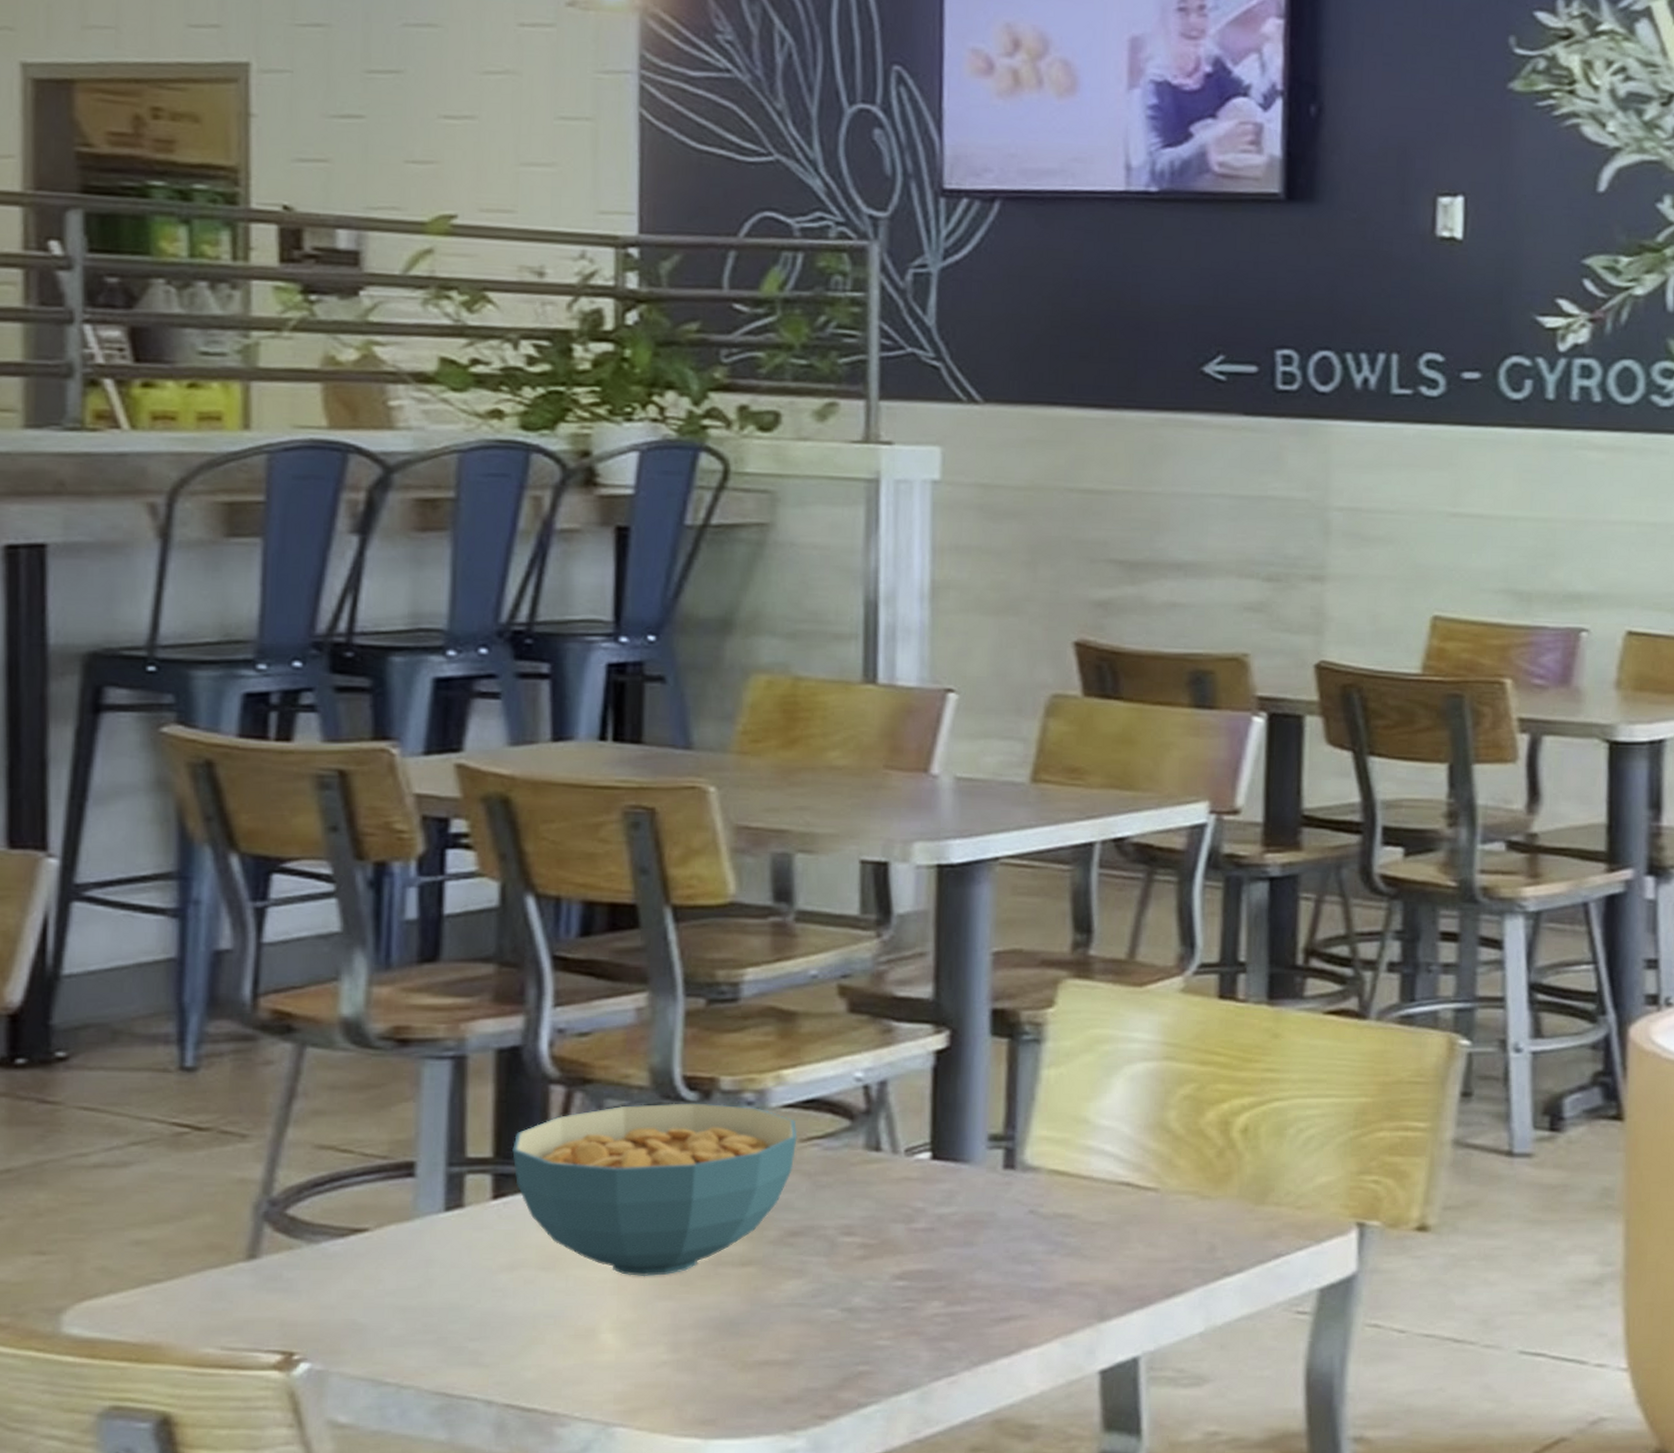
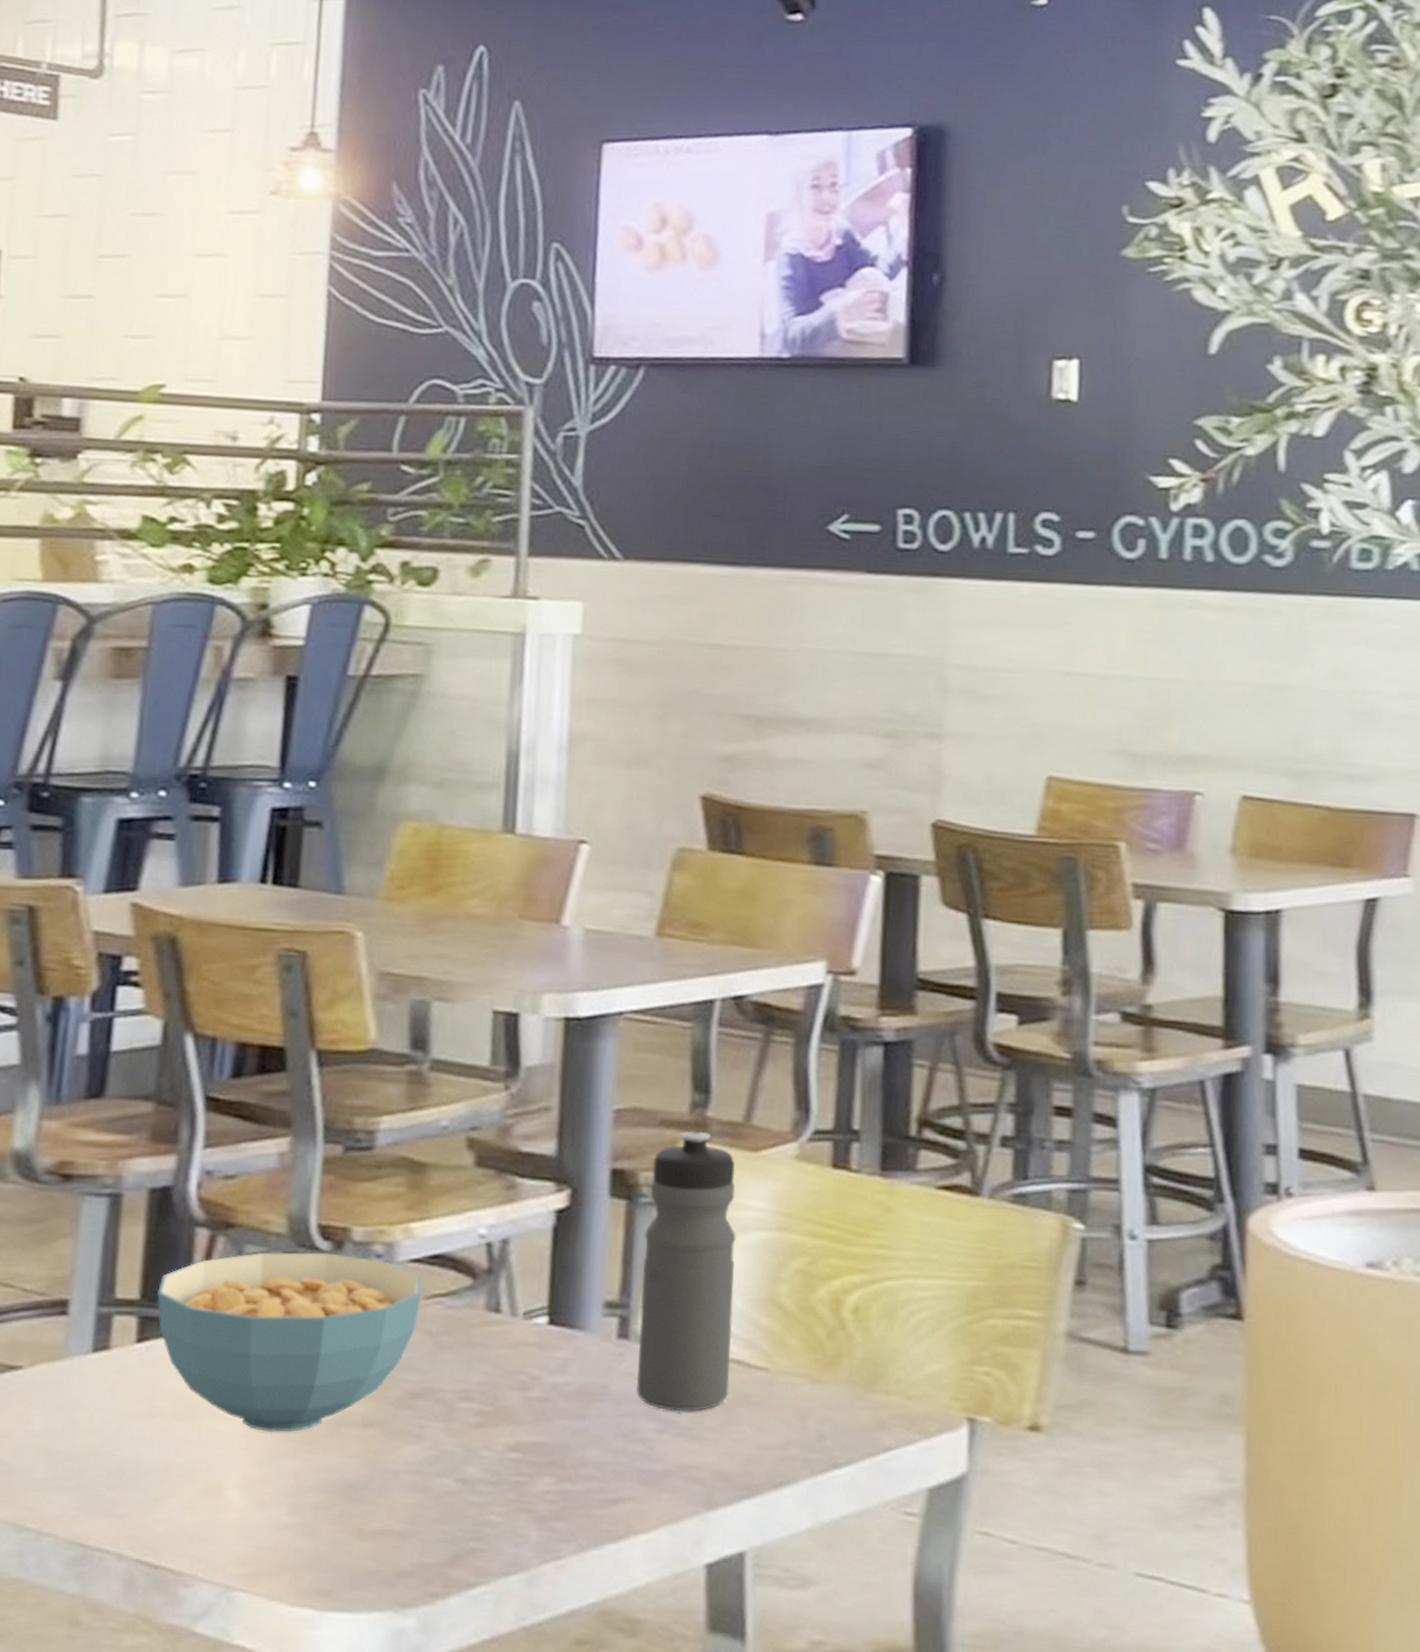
water bottle: none [1023,969,1122,1234] -> present [635,1130,736,1412]

